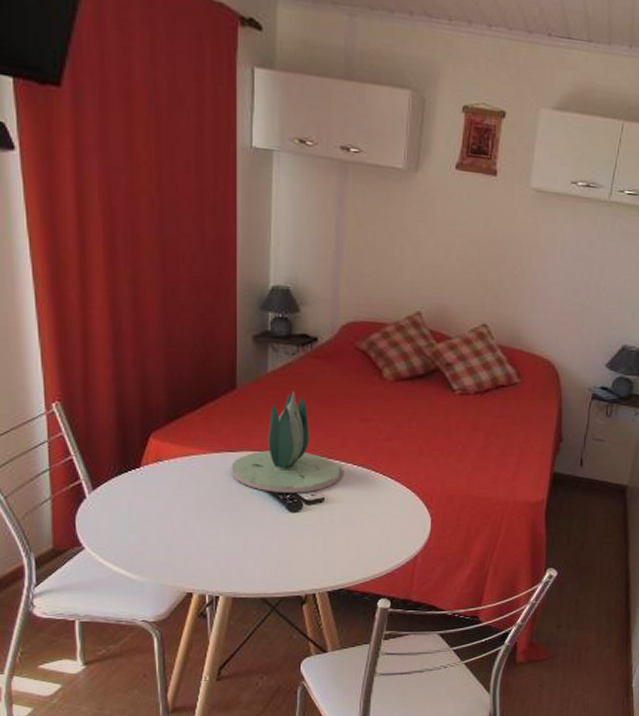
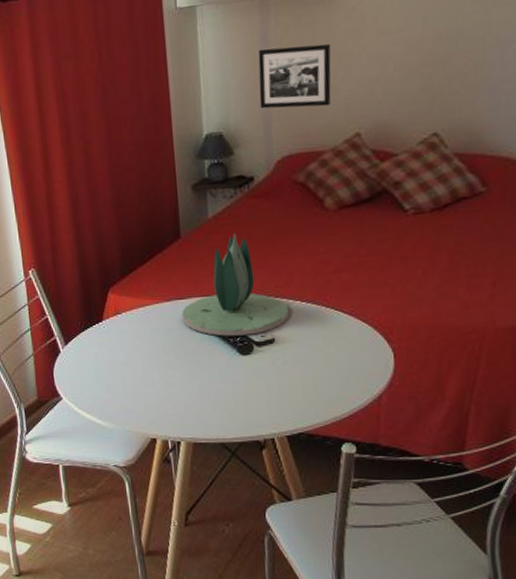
picture frame: none [330,211,402,281] -> present [258,43,331,109]

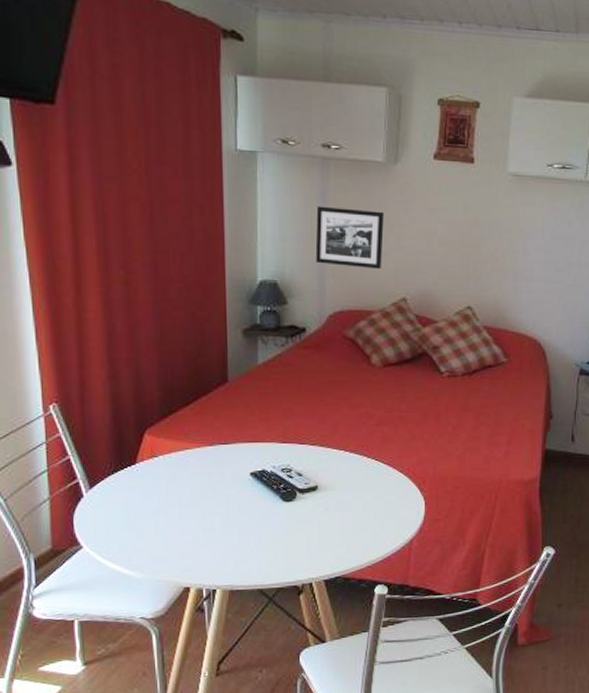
succulent plant: present [181,234,289,336] -> none [225,382,333,483]

